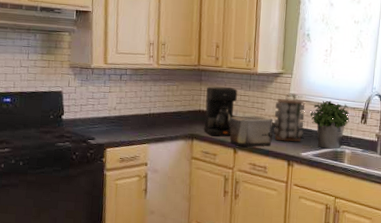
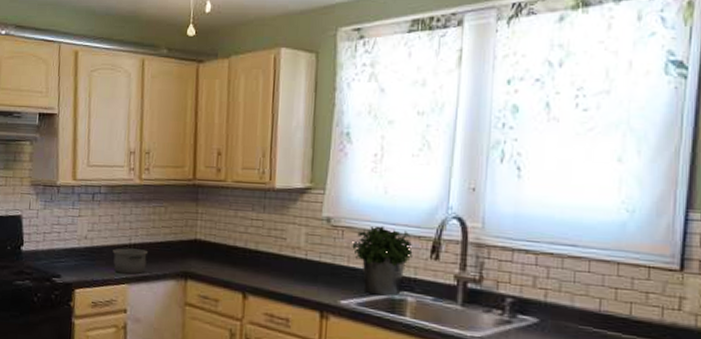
cooking pot: none [136,116,164,137] -> present [113,248,149,274]
coffee maker: present [204,86,238,136] -> none [201,207,247,275]
toaster: present [230,115,273,148] -> none [237,247,299,291]
spice rack: present [273,92,305,142] -> none [298,215,344,285]

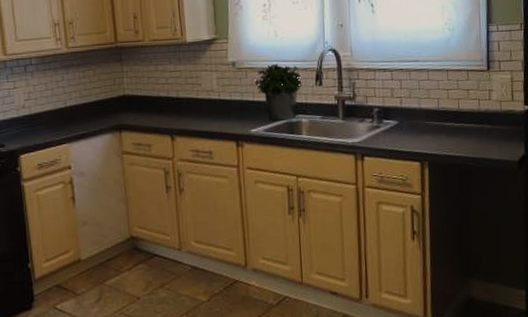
cooking pot: present [113,248,149,274] -> none [51,110,84,135]

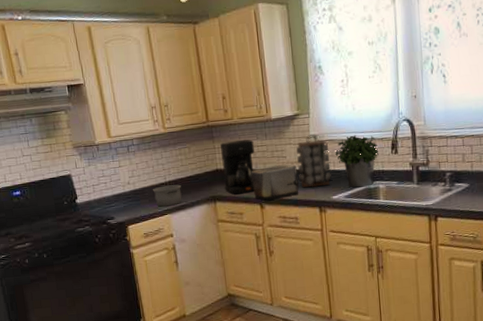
cooking pot: none [51,110,84,135] -> present [153,184,182,207]
coffee maker: none [129,63,167,124] -> present [220,139,255,195]
toaster: none [162,92,215,133] -> present [251,164,300,201]
spice rack: none [213,60,250,119] -> present [296,134,332,188]

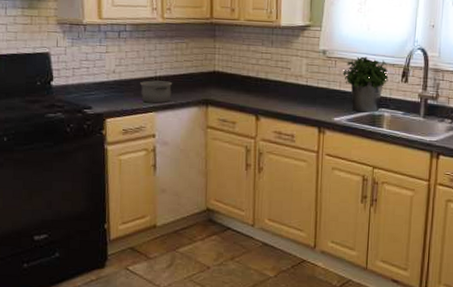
coffee maker: present [220,139,255,195] -> none [220,43,258,101]
toaster: present [251,164,300,201] -> none [250,76,301,114]
spice rack: present [296,134,332,188] -> none [300,48,337,106]

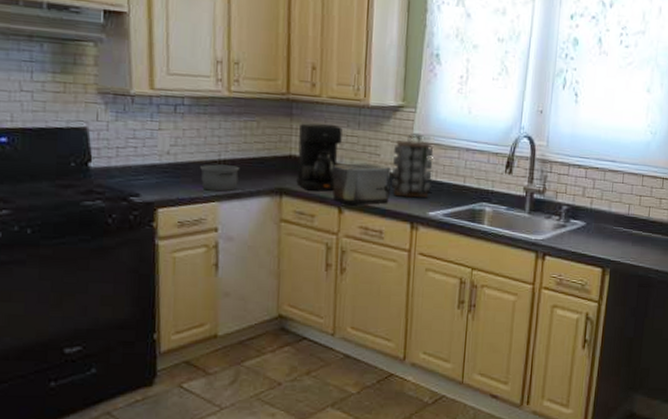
coffee maker: none [220,43,258,101] -> present [296,123,343,191]
toaster: none [250,76,301,114] -> present [332,162,392,206]
spice rack: none [300,48,337,106] -> present [390,132,433,198]
potted plant: present [343,56,389,113] -> none [440,143,491,207]

